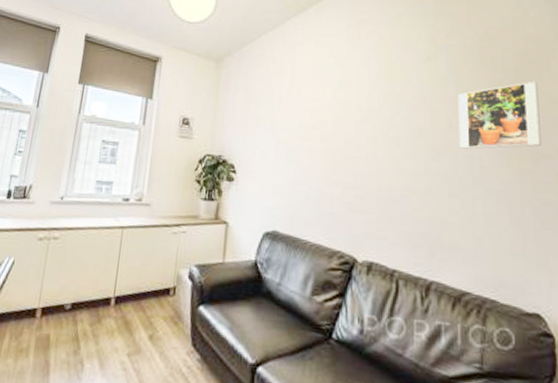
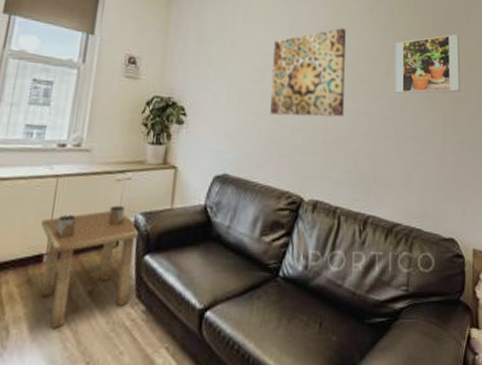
side table: none [109,256,195,368] -> present [41,205,140,330]
wall art: none [319,81,401,175] -> present [270,28,346,117]

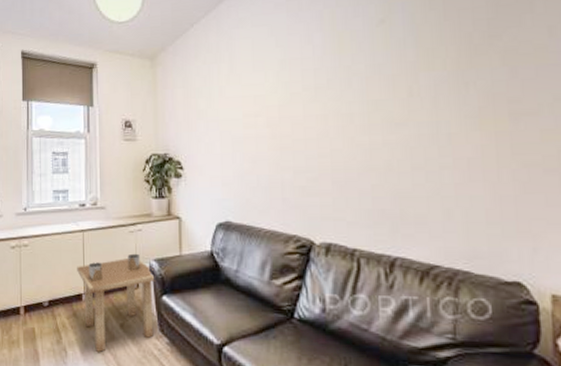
wall art: present [270,28,346,117] -> none [265,52,356,159]
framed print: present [395,34,460,94] -> none [418,28,522,117]

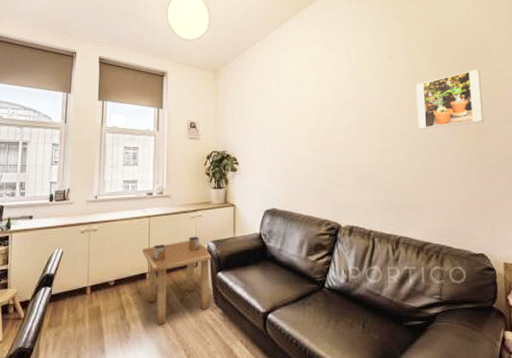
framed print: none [418,28,522,117] -> present [416,69,484,129]

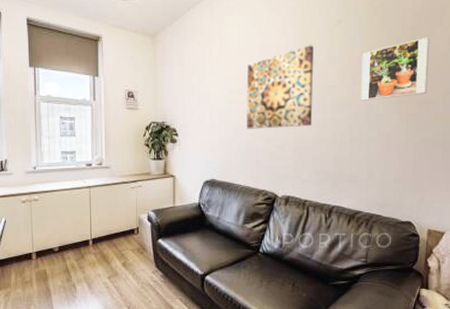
side table: present [142,236,213,326] -> none [84,205,153,287]
wall art: none [305,78,372,158] -> present [247,45,314,129]

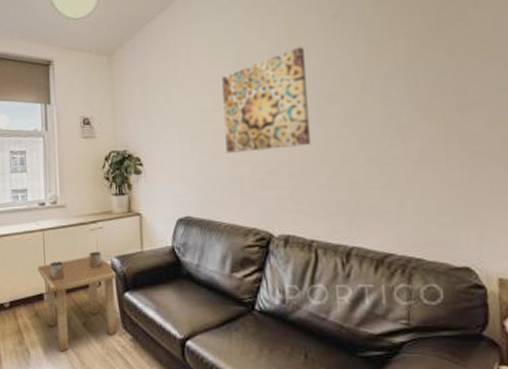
side table: none [84,205,153,287] -> present [38,251,118,352]
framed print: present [360,37,430,101] -> none [370,22,468,109]

